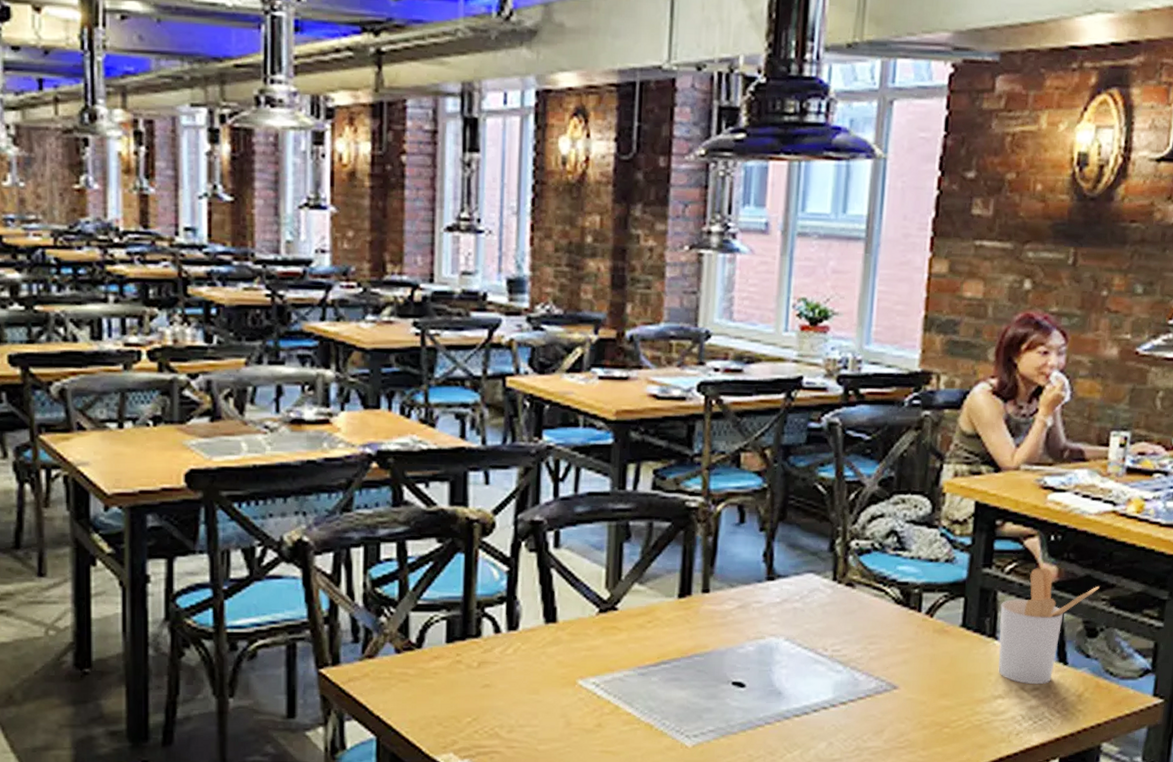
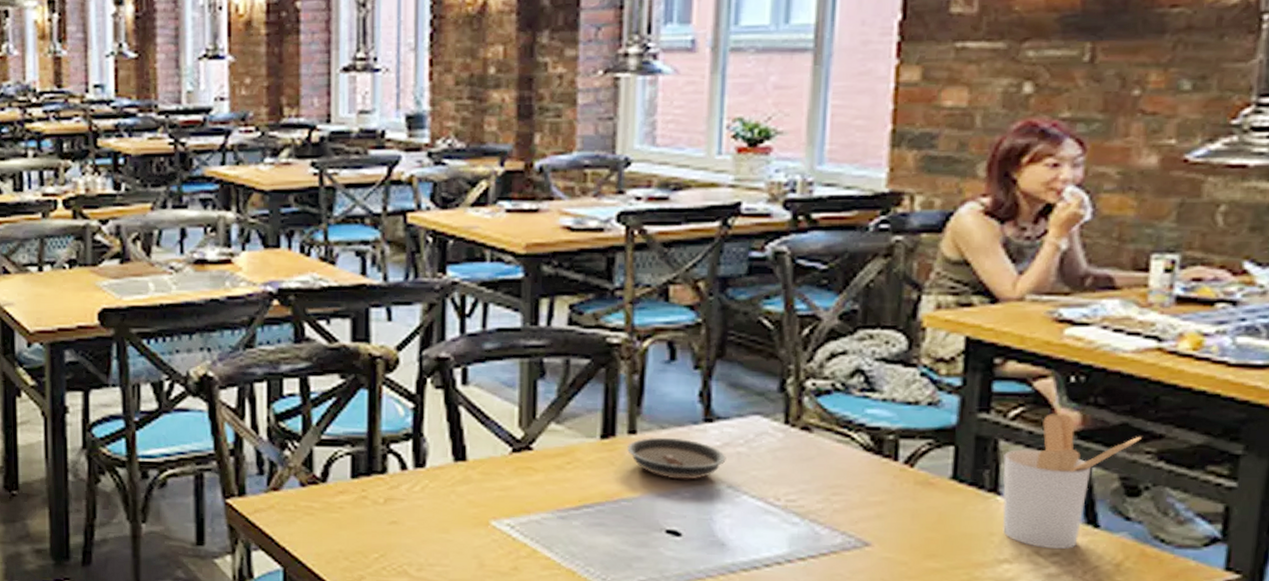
saucer: none [701,595,785,635] -> present [627,437,726,480]

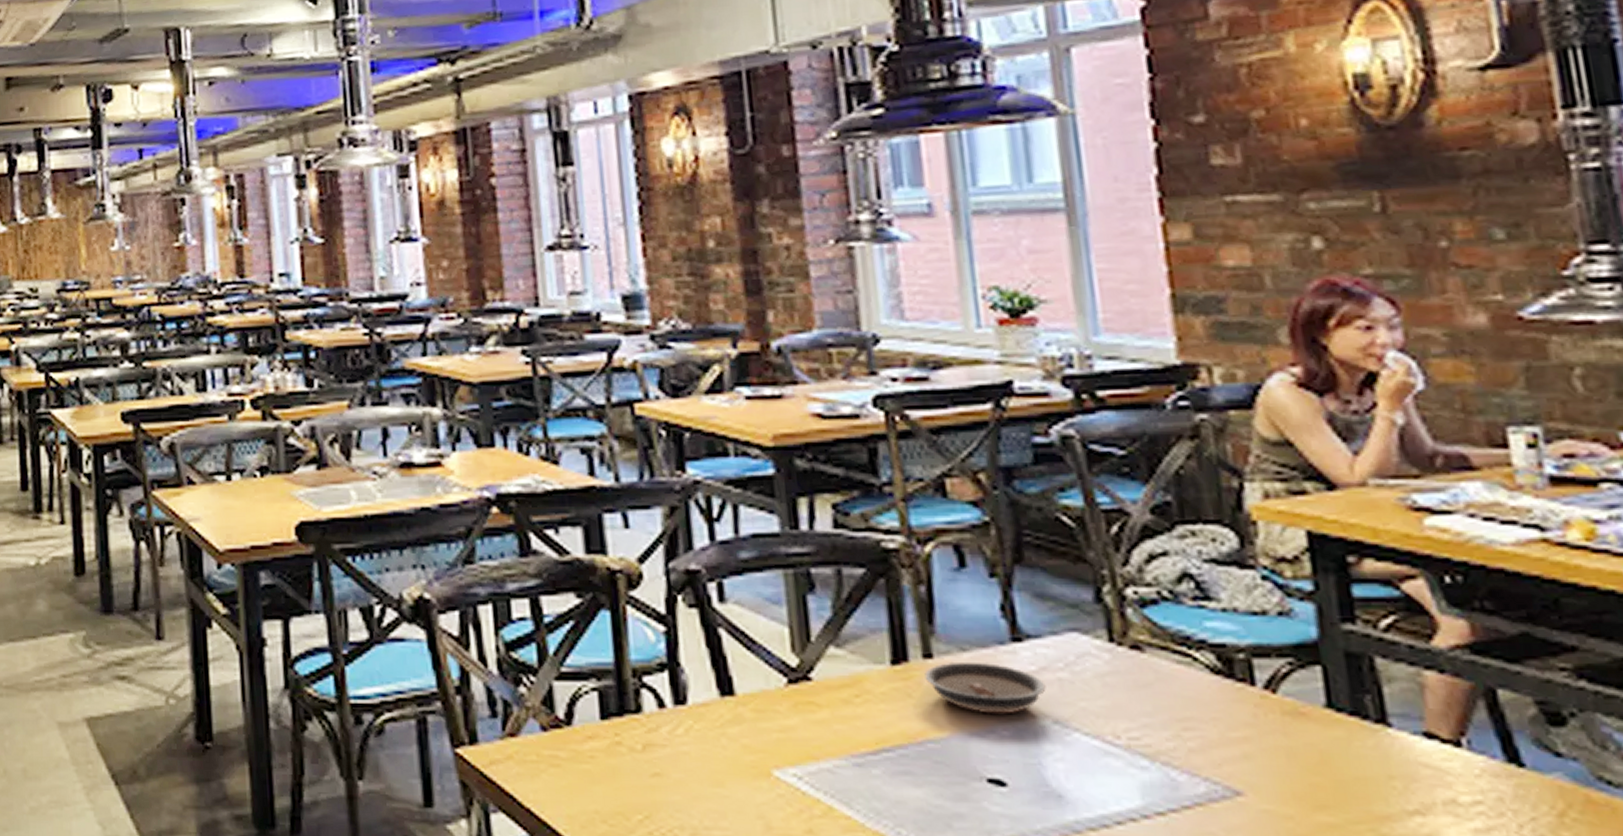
utensil holder: present [1002,414,1142,550] -> none [1384,623,1550,797]

